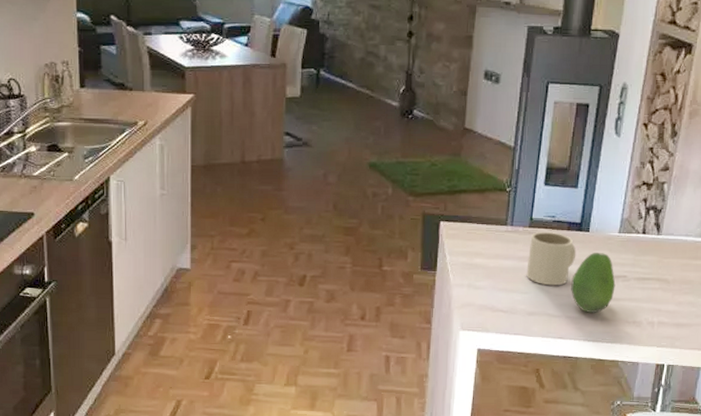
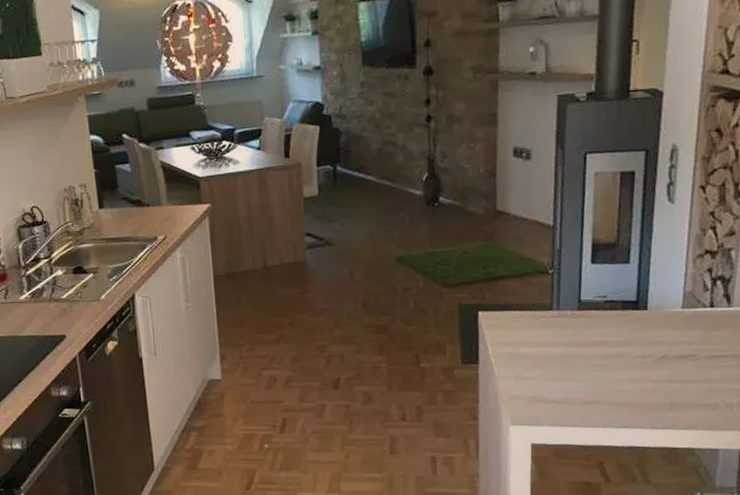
mug: present [526,232,577,286] -> none [579,313,635,371]
fruit: present [571,253,616,313] -> none [631,331,683,398]

